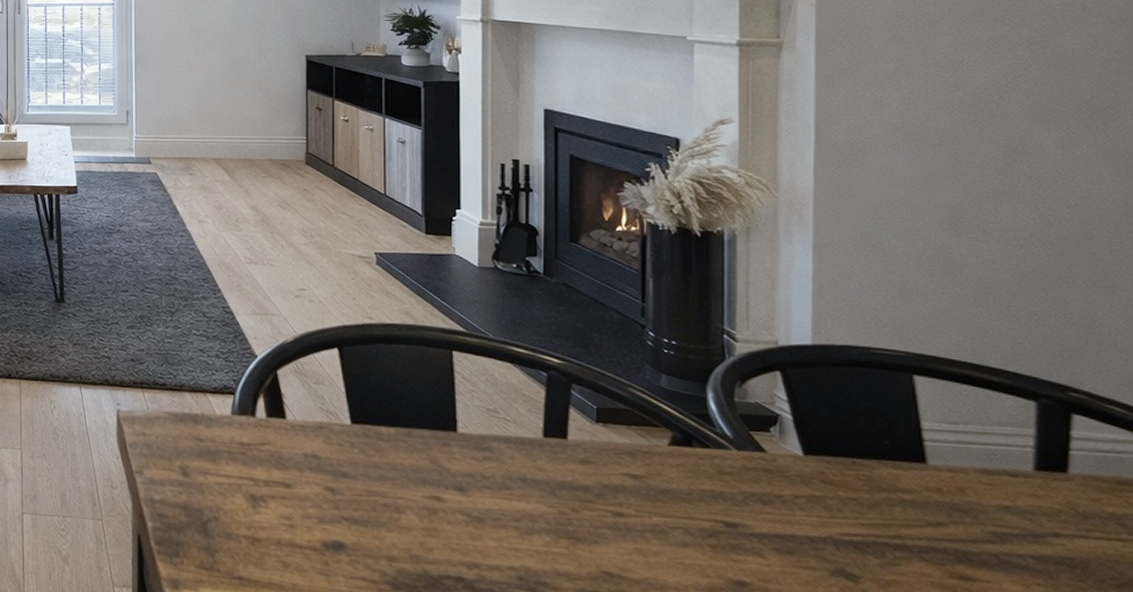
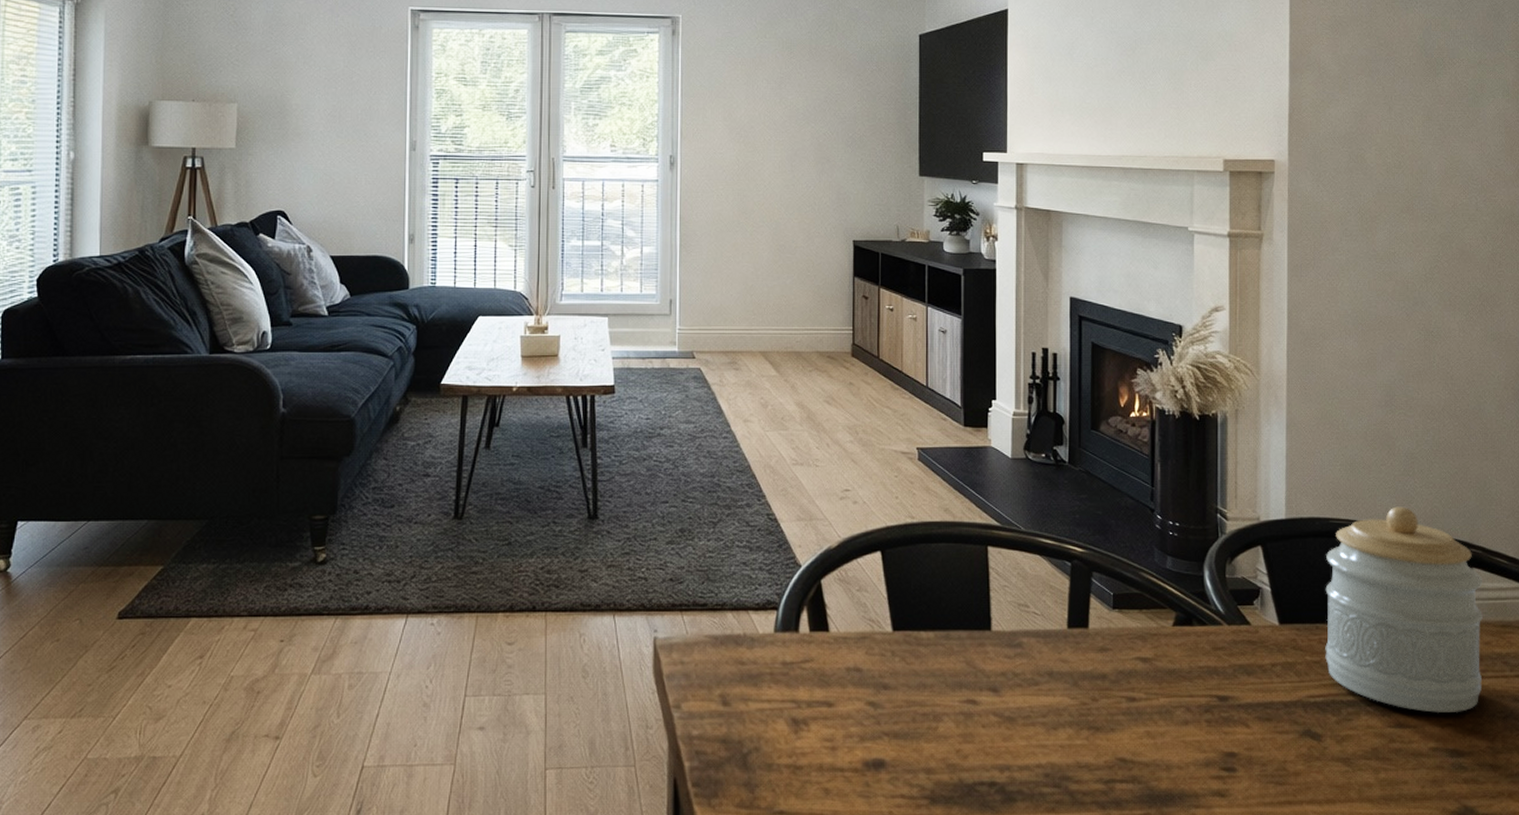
jar: none [864,339,1088,573] -> present [1325,506,1483,713]

